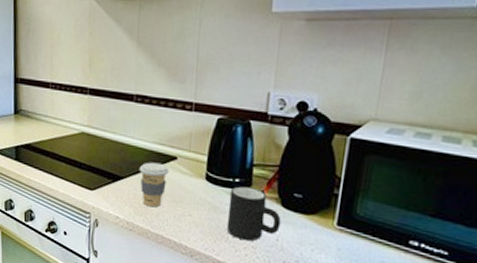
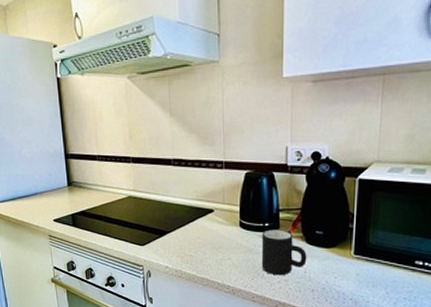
coffee cup: present [139,162,169,208] -> none [182,216,208,255]

